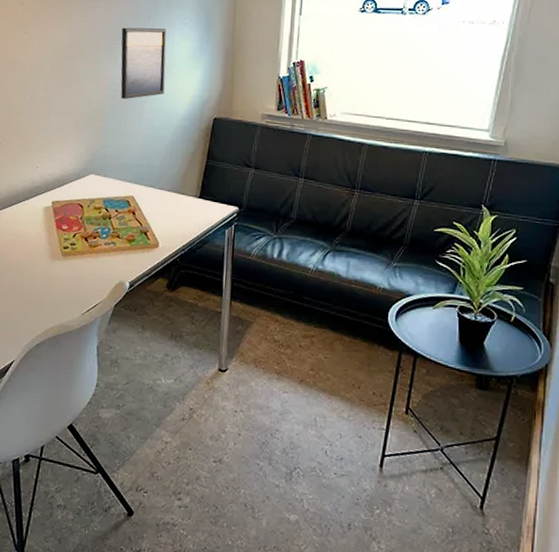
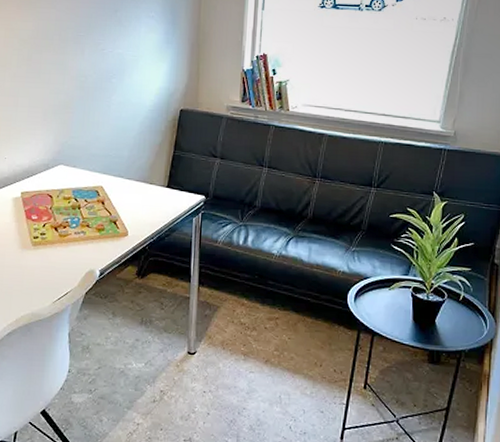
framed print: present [120,27,167,99] -> none [88,19,133,91]

